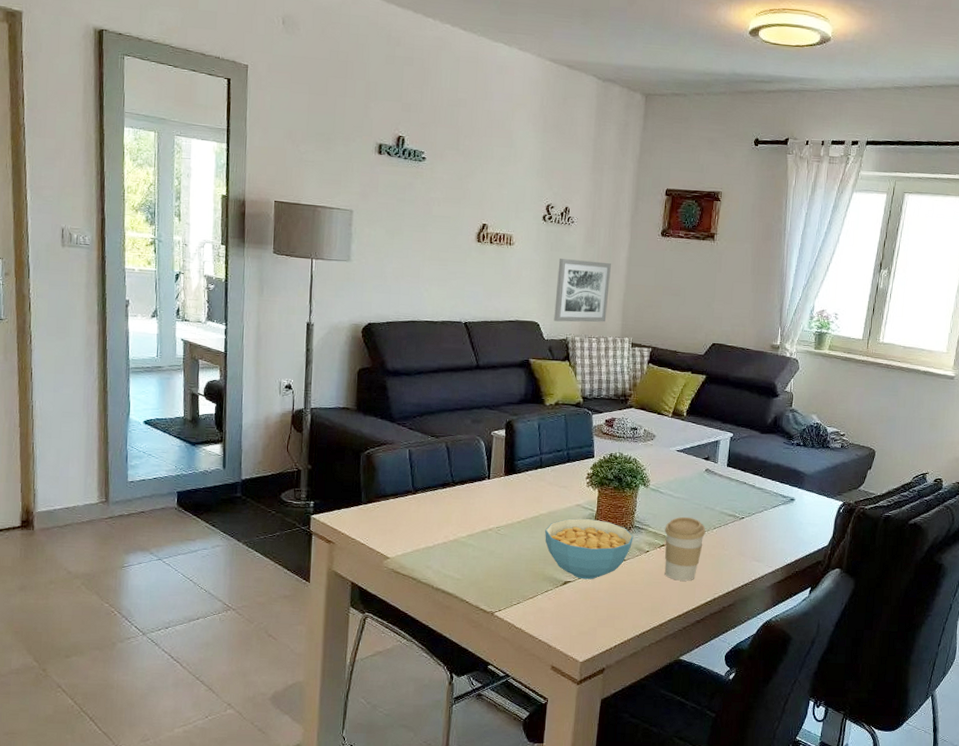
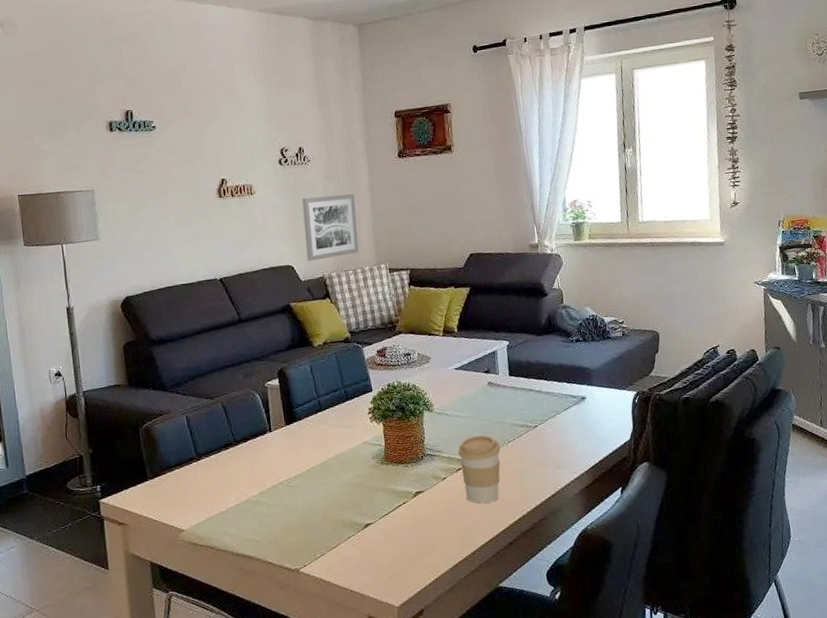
cereal bowl: present [545,518,634,580] -> none [336,454,428,519]

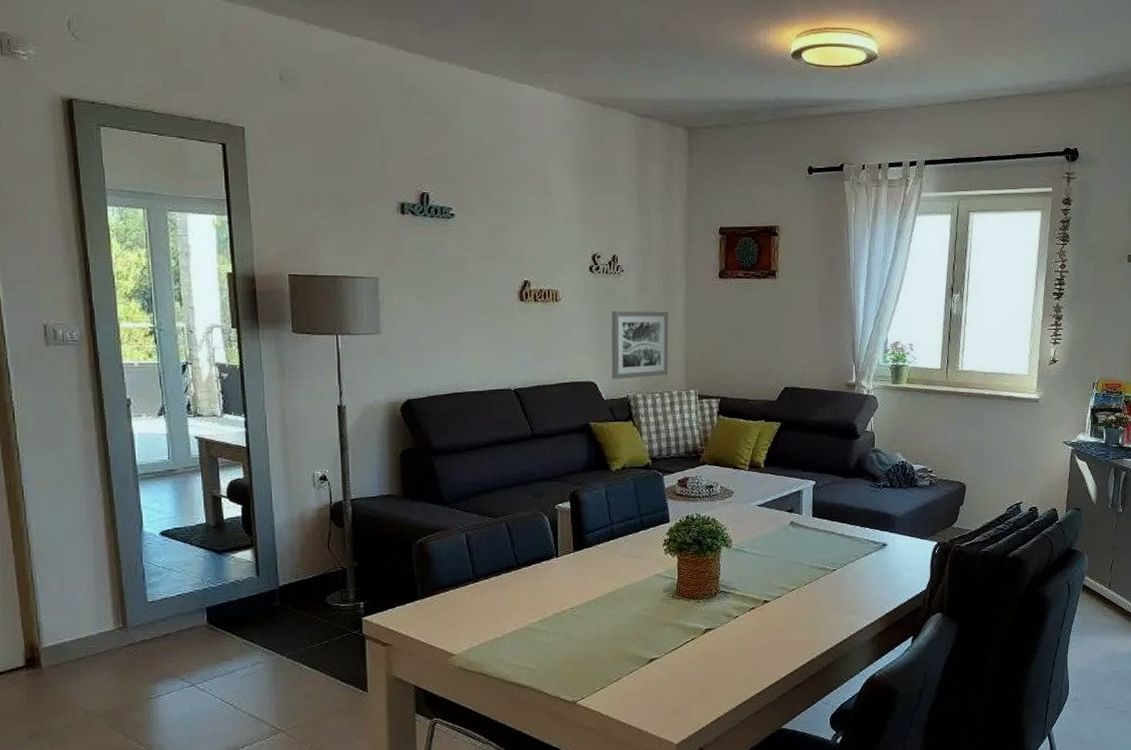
coffee cup: present [458,435,501,504] -> none [753,575,797,645]

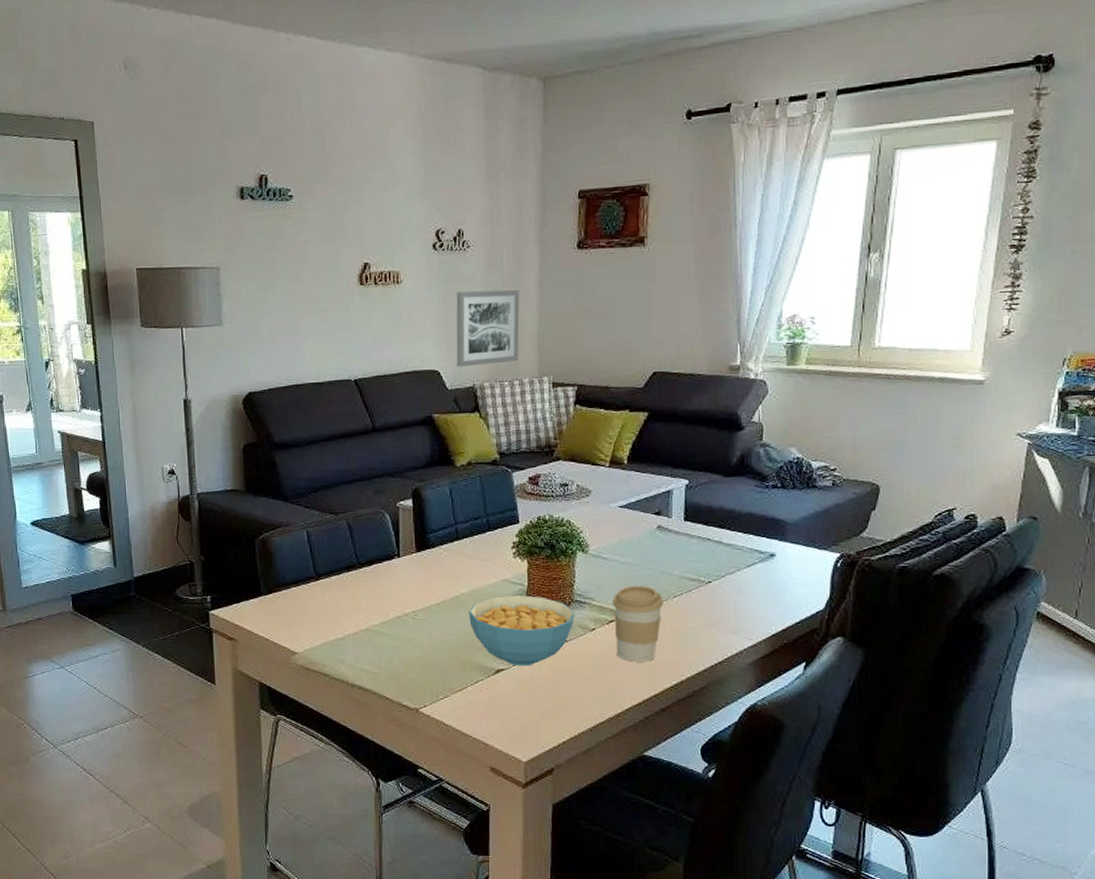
cereal bowl: none [624,588,720,655] -> present [469,594,575,666]
coffee cup: none [753,575,797,645] -> present [612,585,664,662]

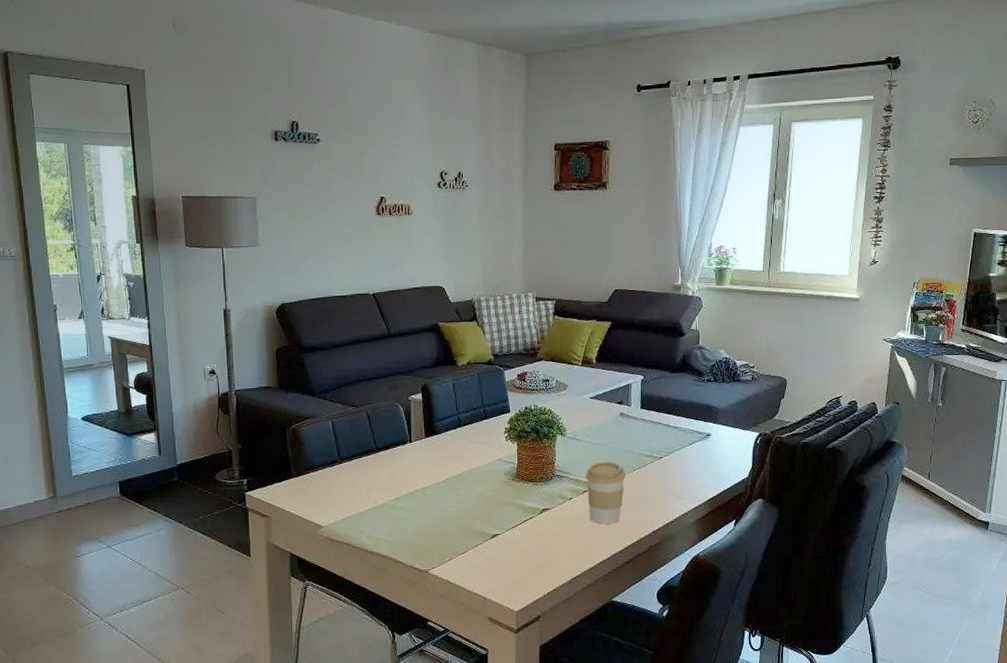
wall art: present [456,289,520,367] -> none [457,221,509,284]
cereal bowl: present [469,594,575,666] -> none [470,471,556,531]

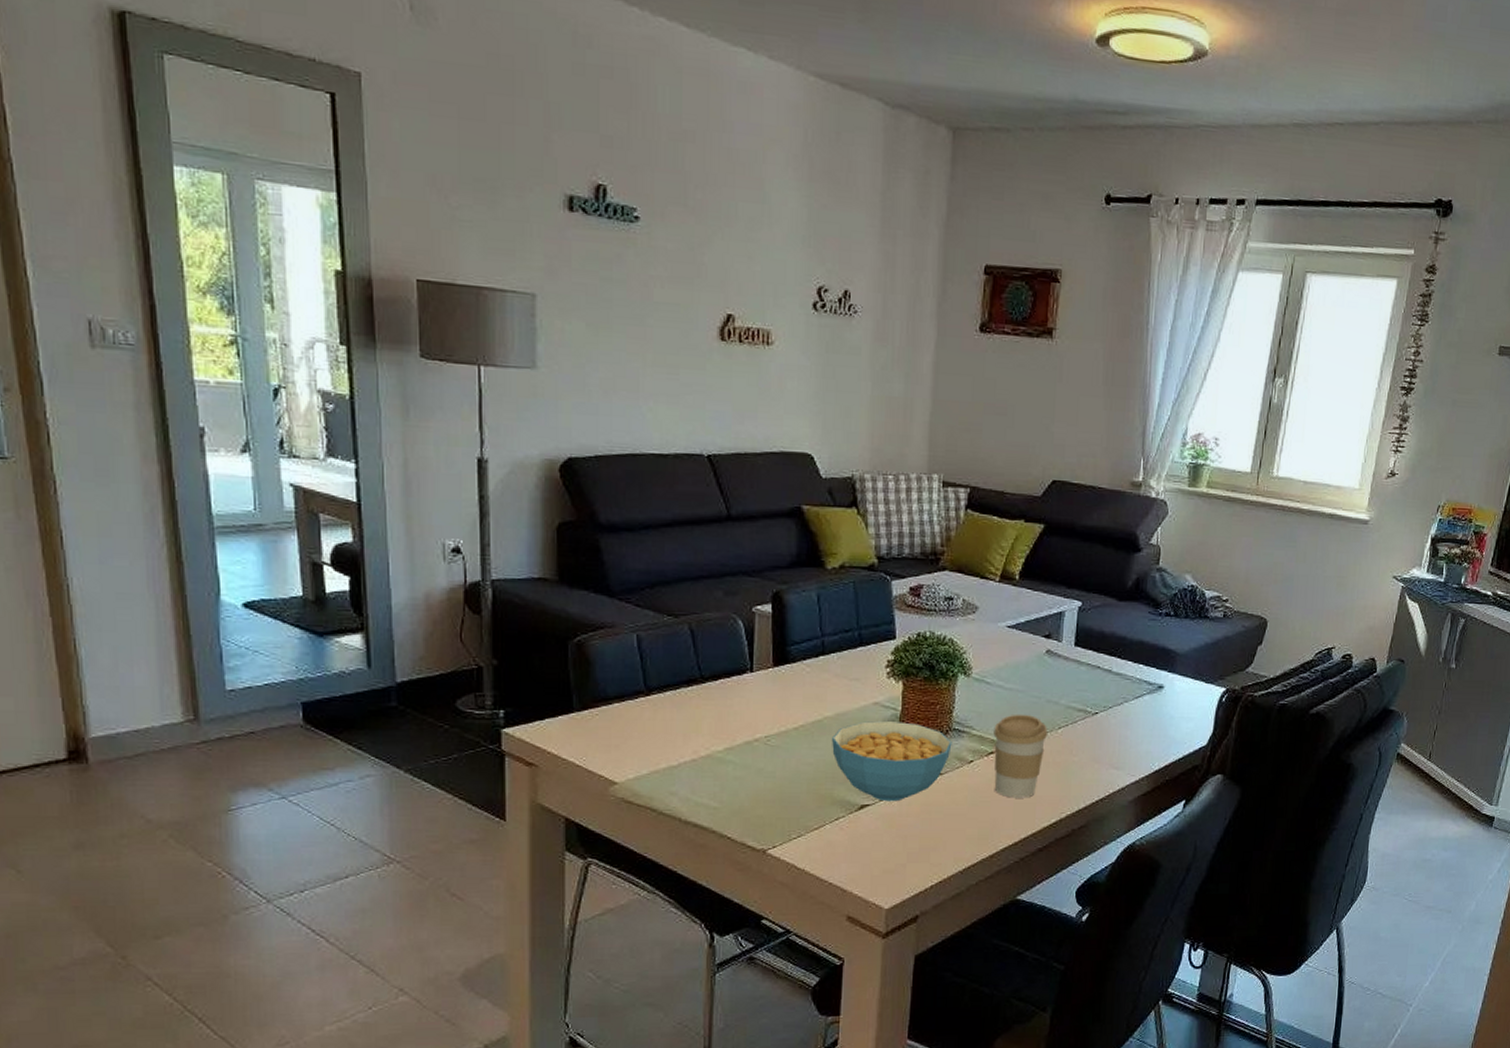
cereal bowl: none [470,471,556,531] -> present [832,720,952,802]

